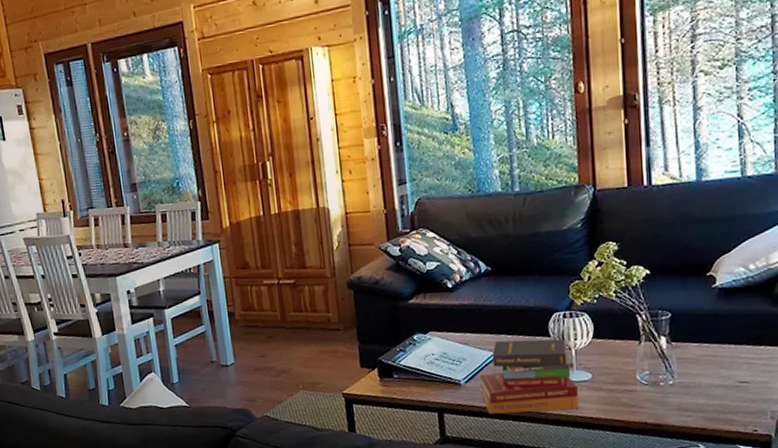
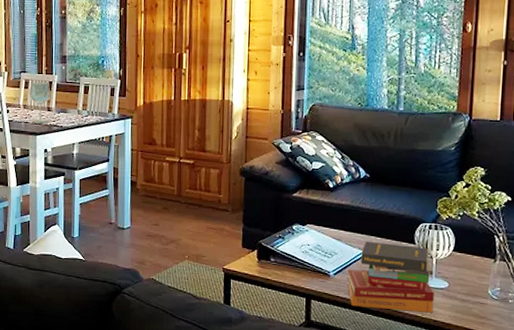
wine glass: none [100,216,128,264] -> present [29,82,51,124]

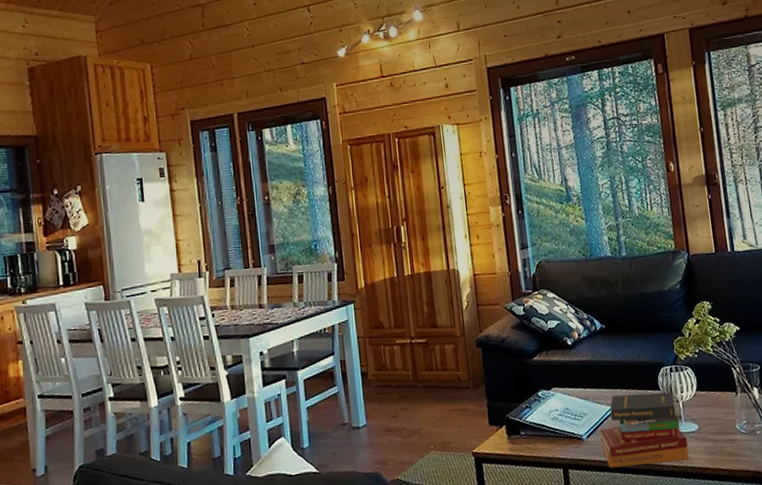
wine glass: present [29,82,51,124] -> none [235,277,263,325]

